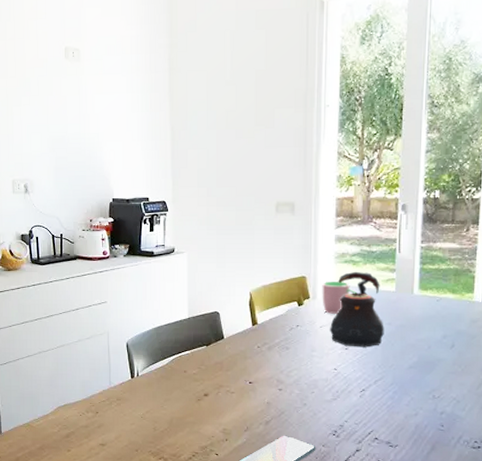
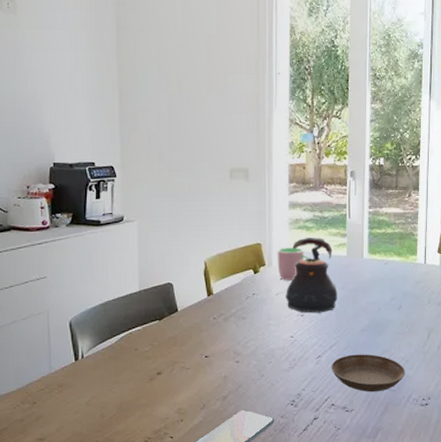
saucer: none [375,391,456,430] -> present [331,354,406,393]

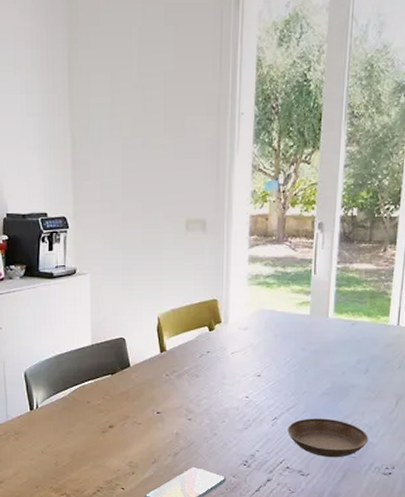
cup: present [277,247,310,281] -> none [234,304,270,339]
teapot: present [286,237,338,313] -> none [242,294,298,374]

